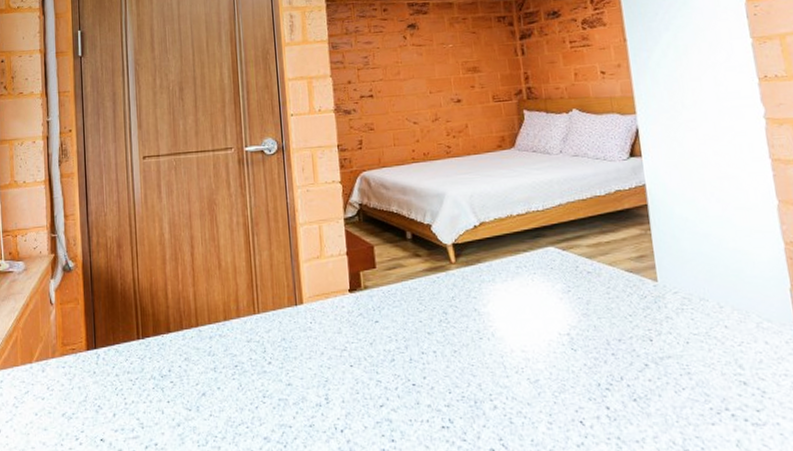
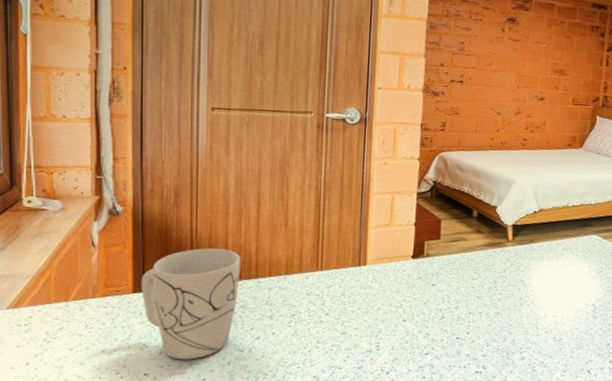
mug: none [93,297,182,422] -> present [141,248,241,360]

